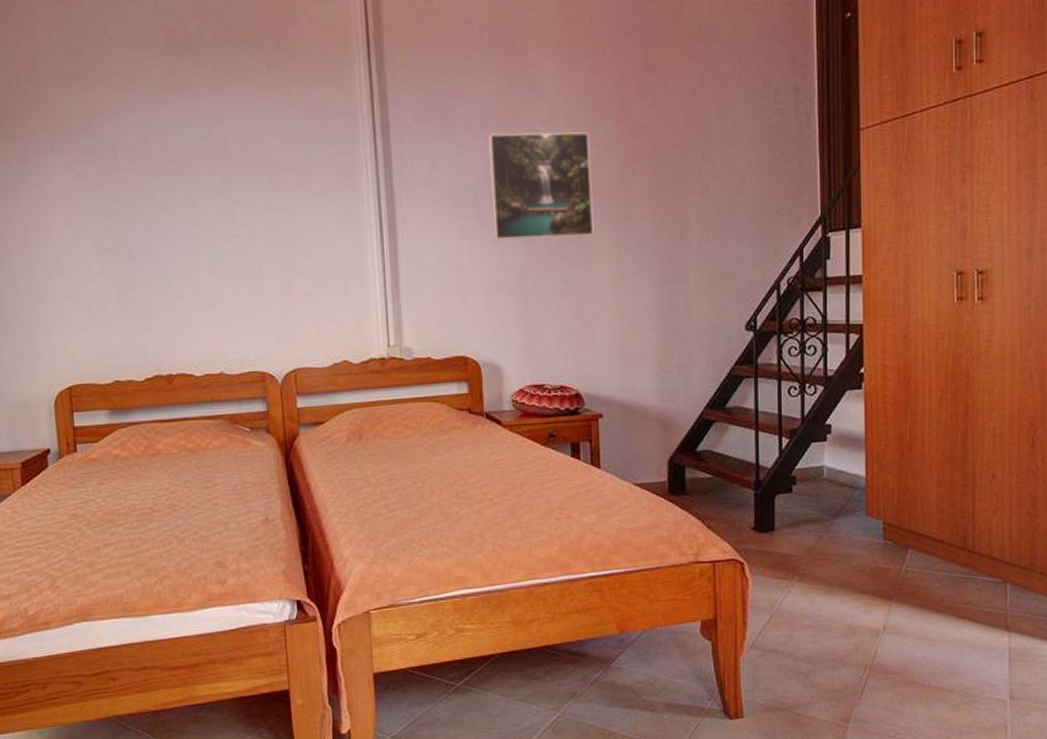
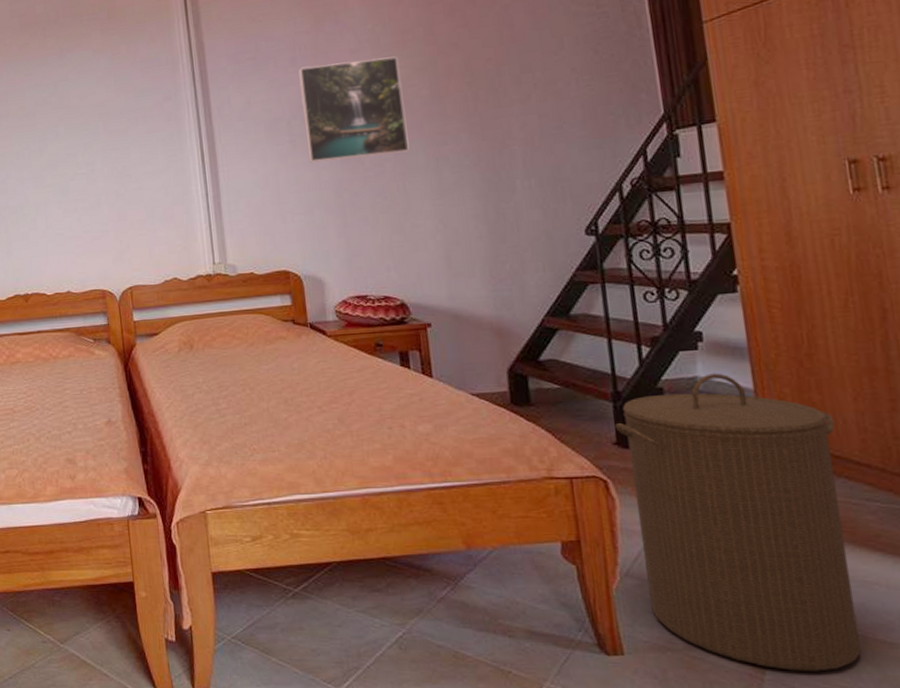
laundry hamper: none [754,462,921,718] -> present [615,373,862,672]

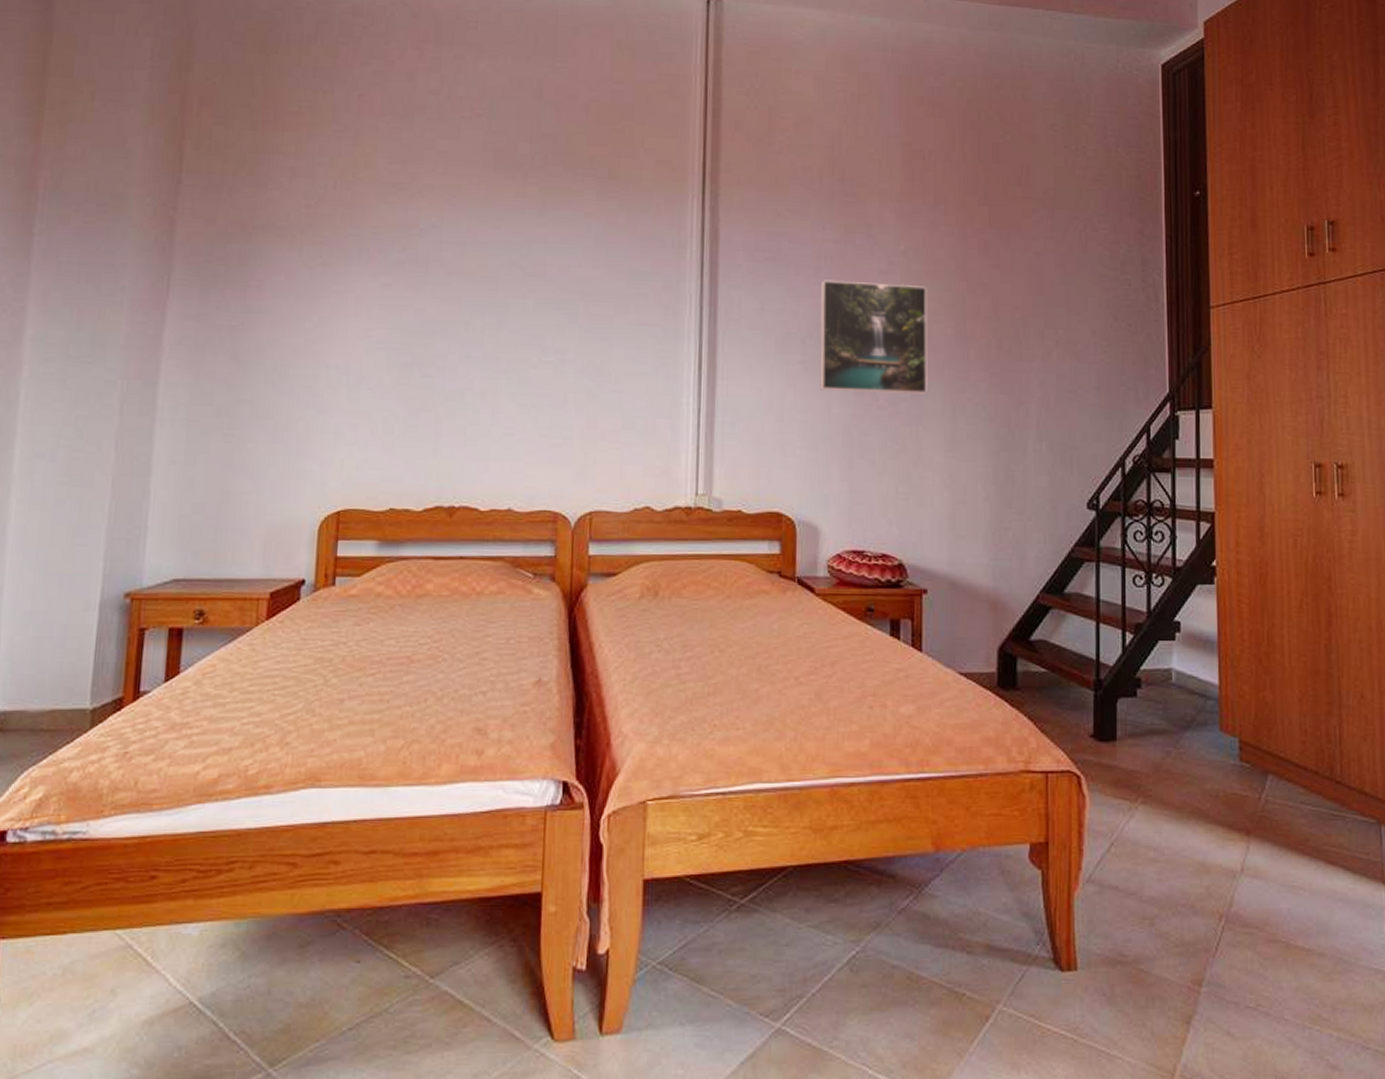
laundry hamper: present [615,373,862,672] -> none [1093,666,1284,982]

